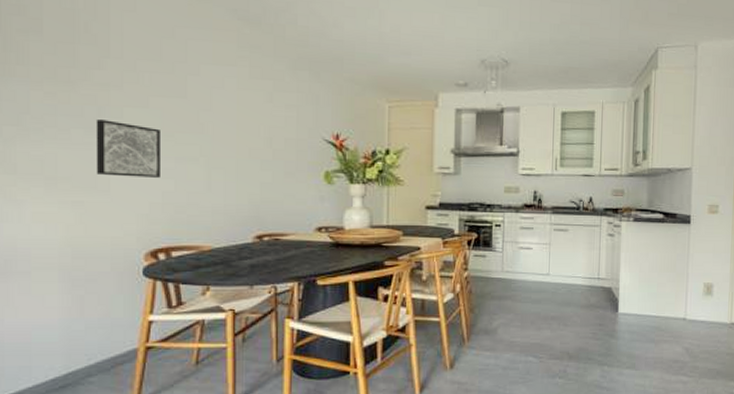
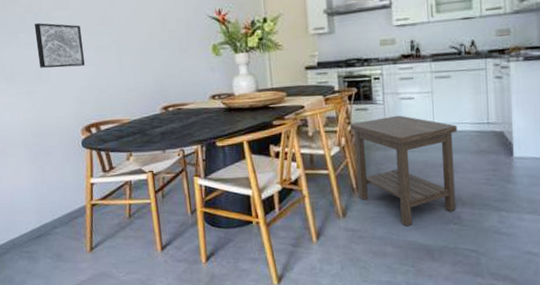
side table: none [467,265,570,380] -> present [350,115,457,226]

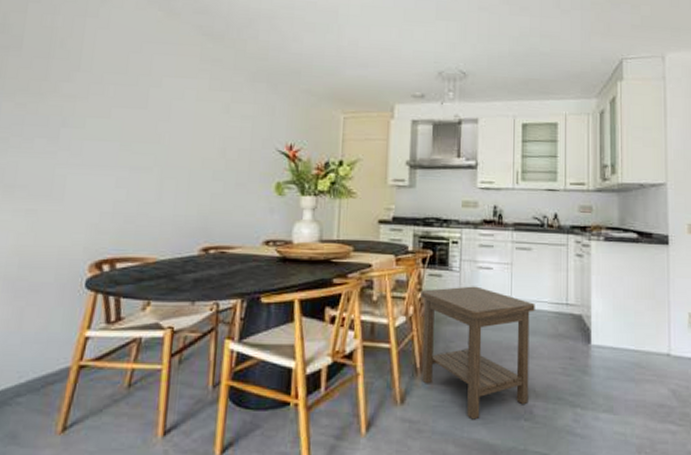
wall art: present [34,23,85,68] -> none [52,129,119,187]

